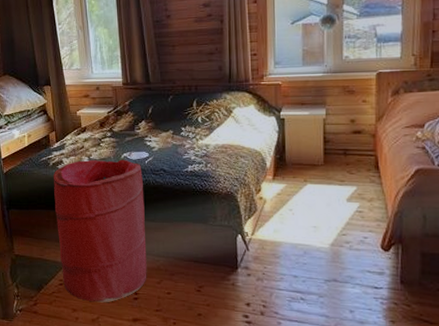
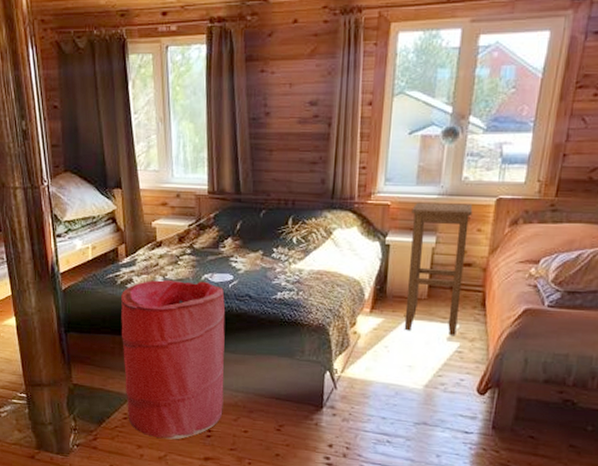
stool: none [301,79,356,196] -> present [404,202,473,335]

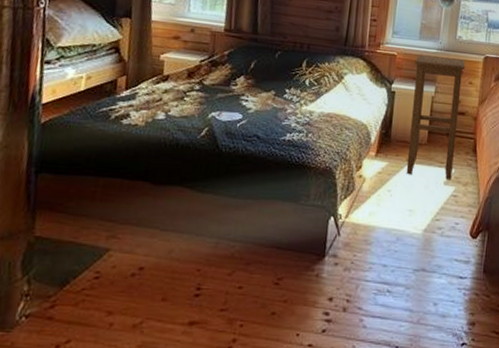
laundry hamper: present [120,280,226,440] -> none [100,116,232,302]

